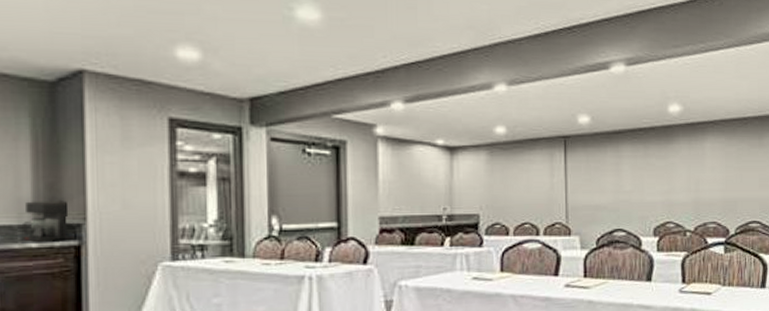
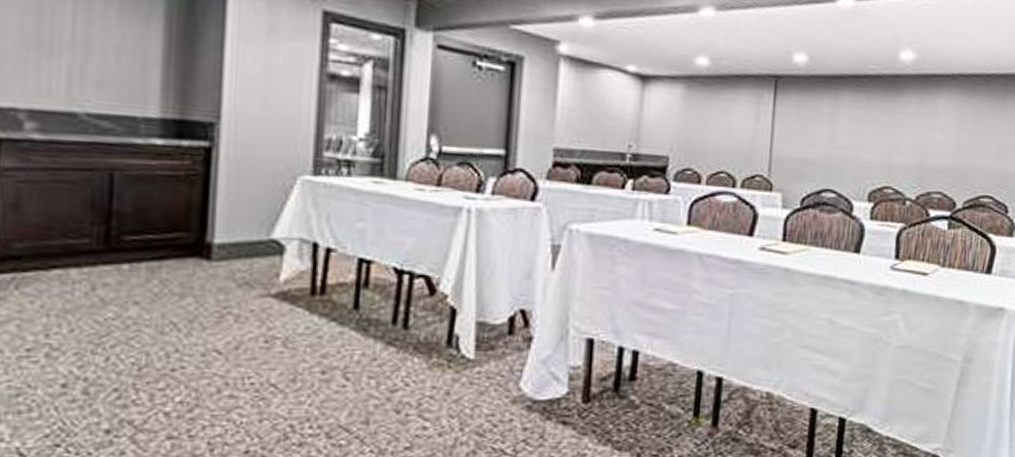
coffee maker: present [20,201,75,242] -> none [143,91,206,140]

